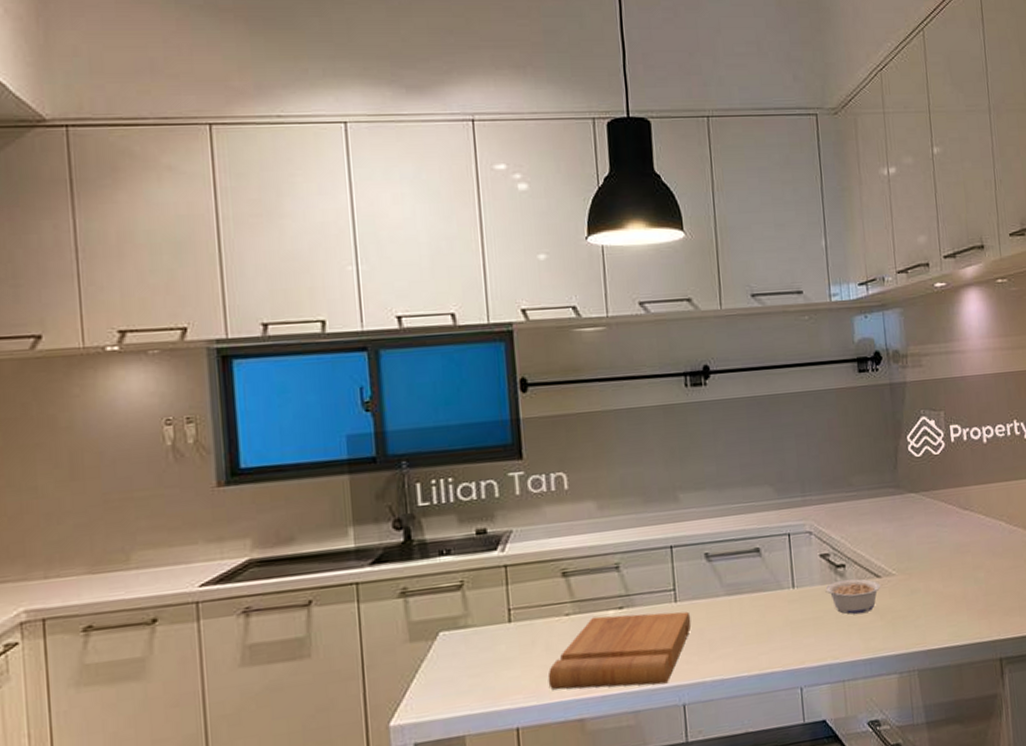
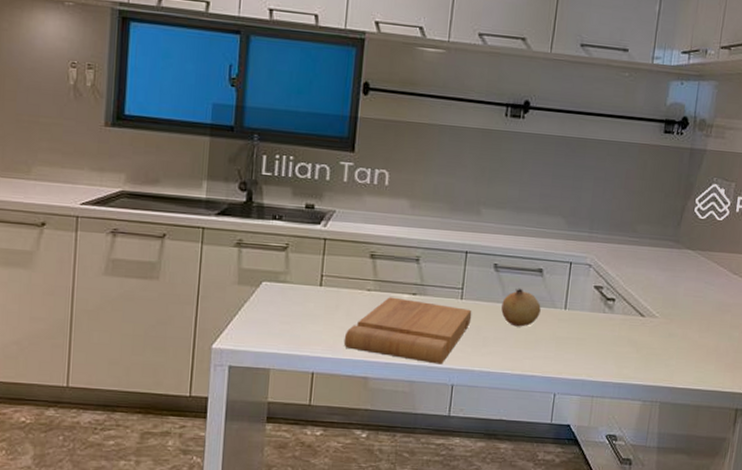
fruit: none [722,574,767,621] -> present [501,288,541,327]
legume: present [825,578,881,615] -> none [593,311,643,344]

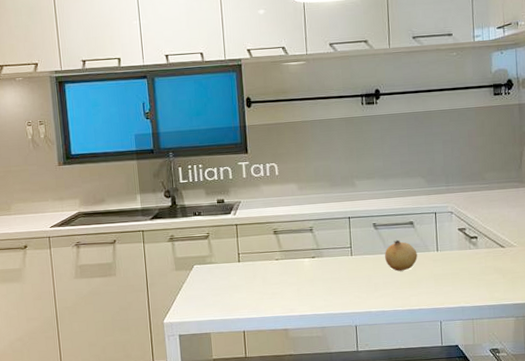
cutting board: present [343,297,472,365] -> none [264,262,363,311]

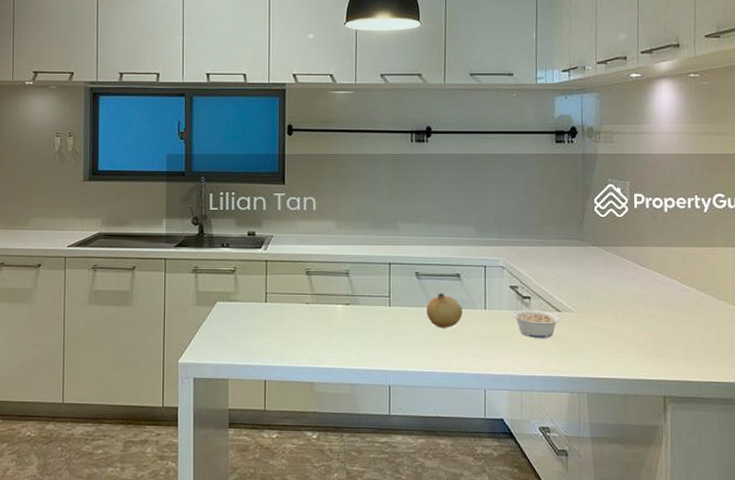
legume: none [461,247,505,273] -> present [512,309,561,339]

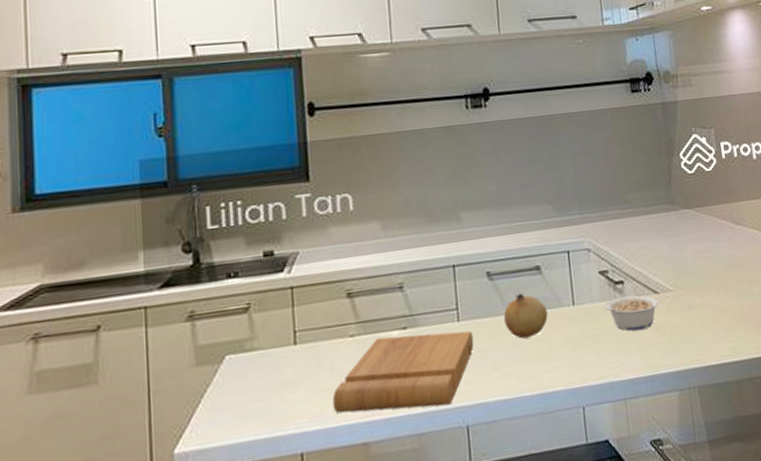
cutting board: none [289,308,401,367] -> present [332,331,474,413]

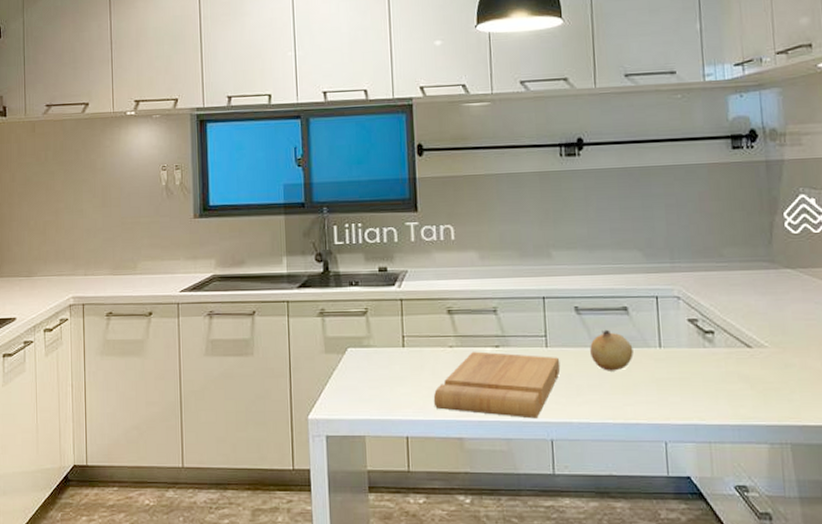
legume: present [605,294,659,332] -> none [693,345,752,381]

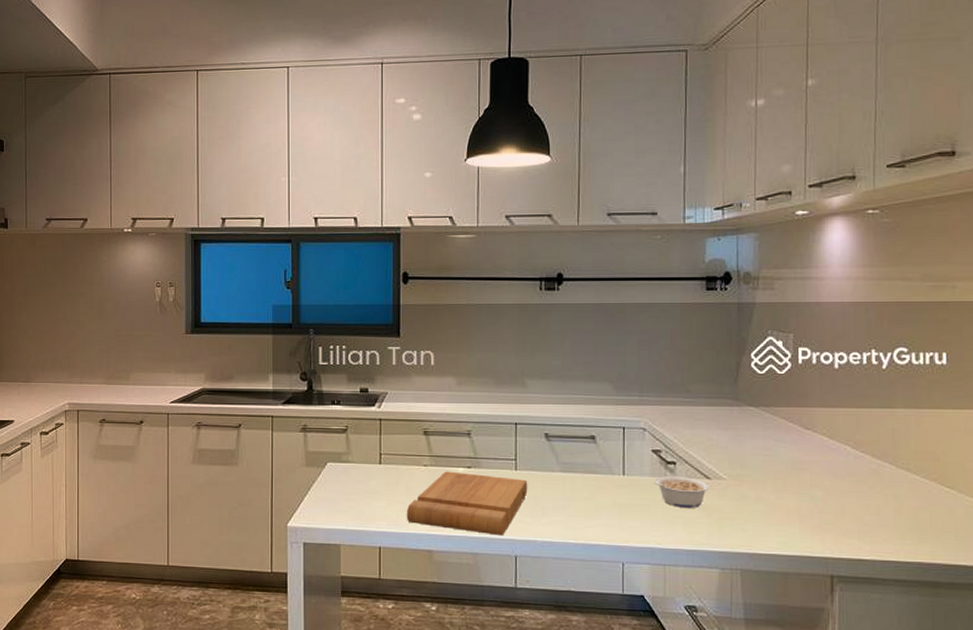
fruit: present [590,329,634,371] -> none [557,456,598,495]
legume: none [693,345,752,381] -> present [654,475,710,509]

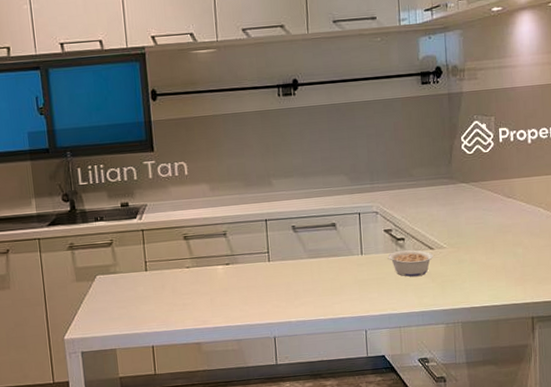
cutting board: present [406,471,528,536] -> none [174,269,281,322]

